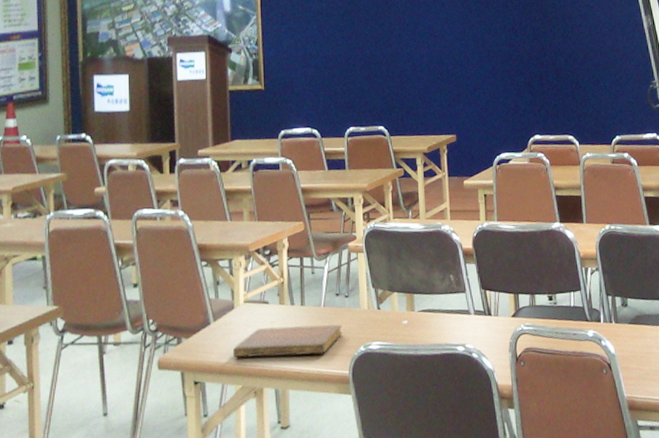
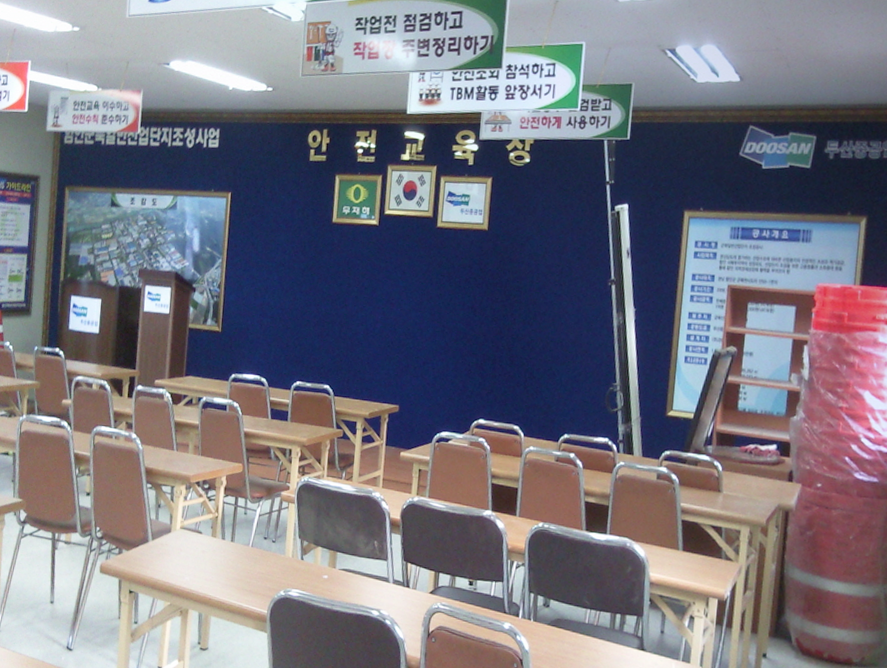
notebook: present [233,324,343,358] -> none [166,555,266,590]

